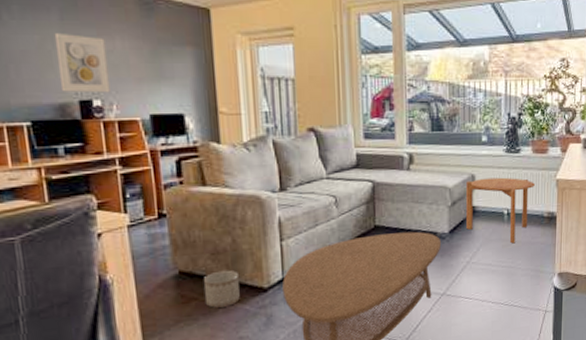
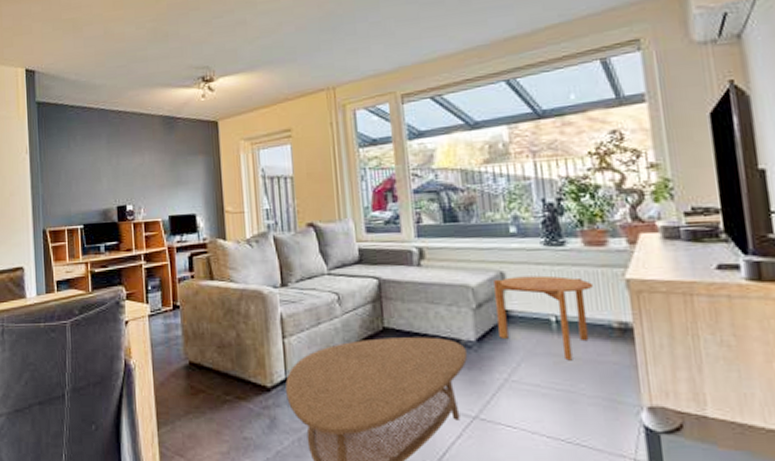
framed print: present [54,33,111,93] -> none [102,153,140,200]
planter: present [203,270,240,308] -> none [210,364,244,403]

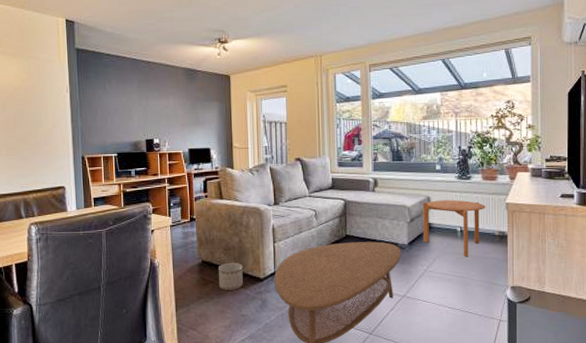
planter: none [210,364,244,403] -> present [218,262,243,290]

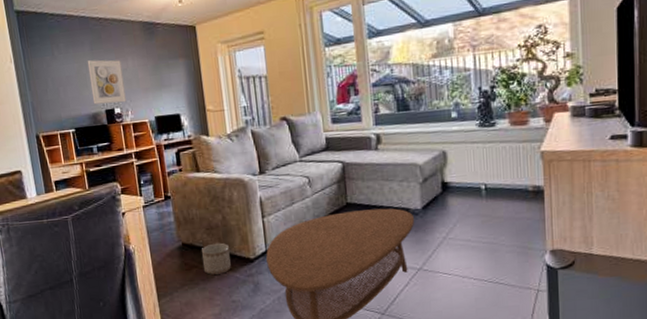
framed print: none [134,96,165,135] -> present [87,59,127,105]
side table: present [423,200,485,257] -> none [437,152,515,219]

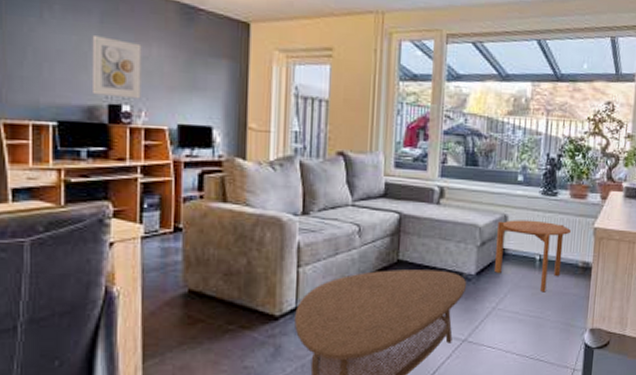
planter: present [201,243,231,275] -> none [212,293,250,332]
side table: none [437,152,515,219] -> present [495,220,571,293]

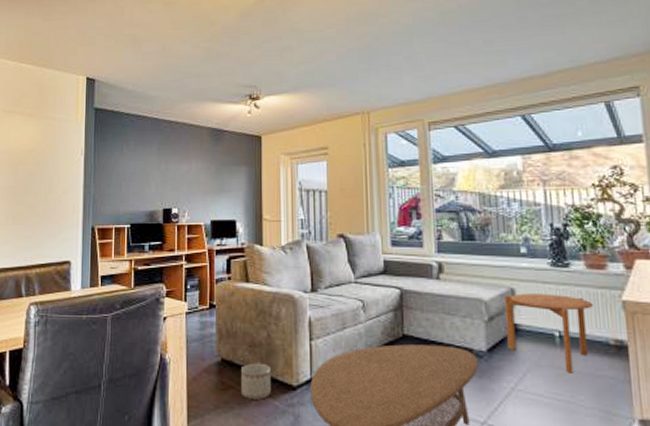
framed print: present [91,36,142,100] -> none [152,159,185,203]
planter: none [212,293,250,332] -> present [240,363,271,400]

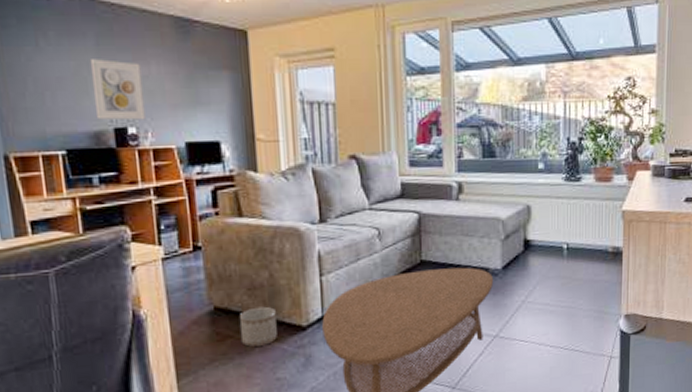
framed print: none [152,159,185,203] -> present [89,59,146,121]
side table: present [505,293,593,374] -> none [521,208,598,282]

